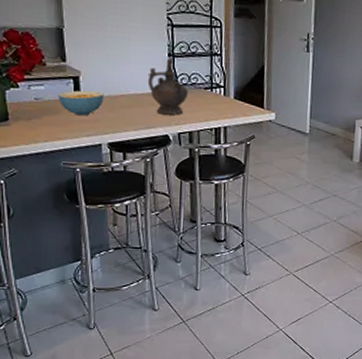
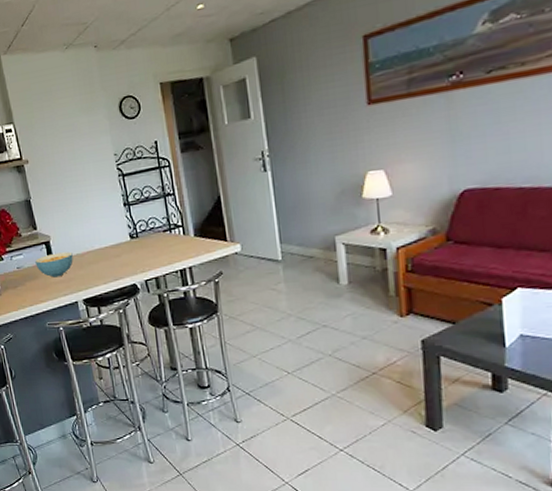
ceremonial vessel: present [147,58,188,115] -> none [108,207,148,265]

